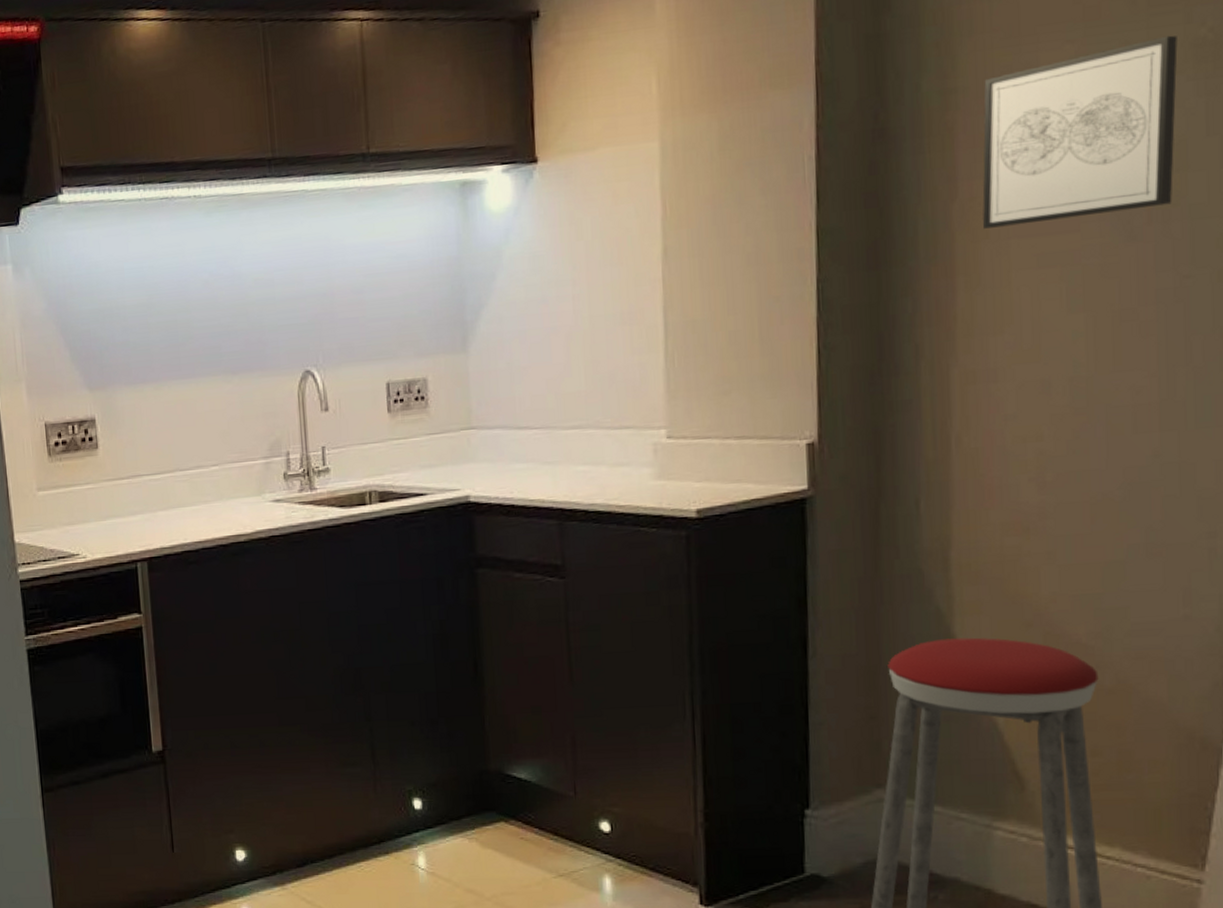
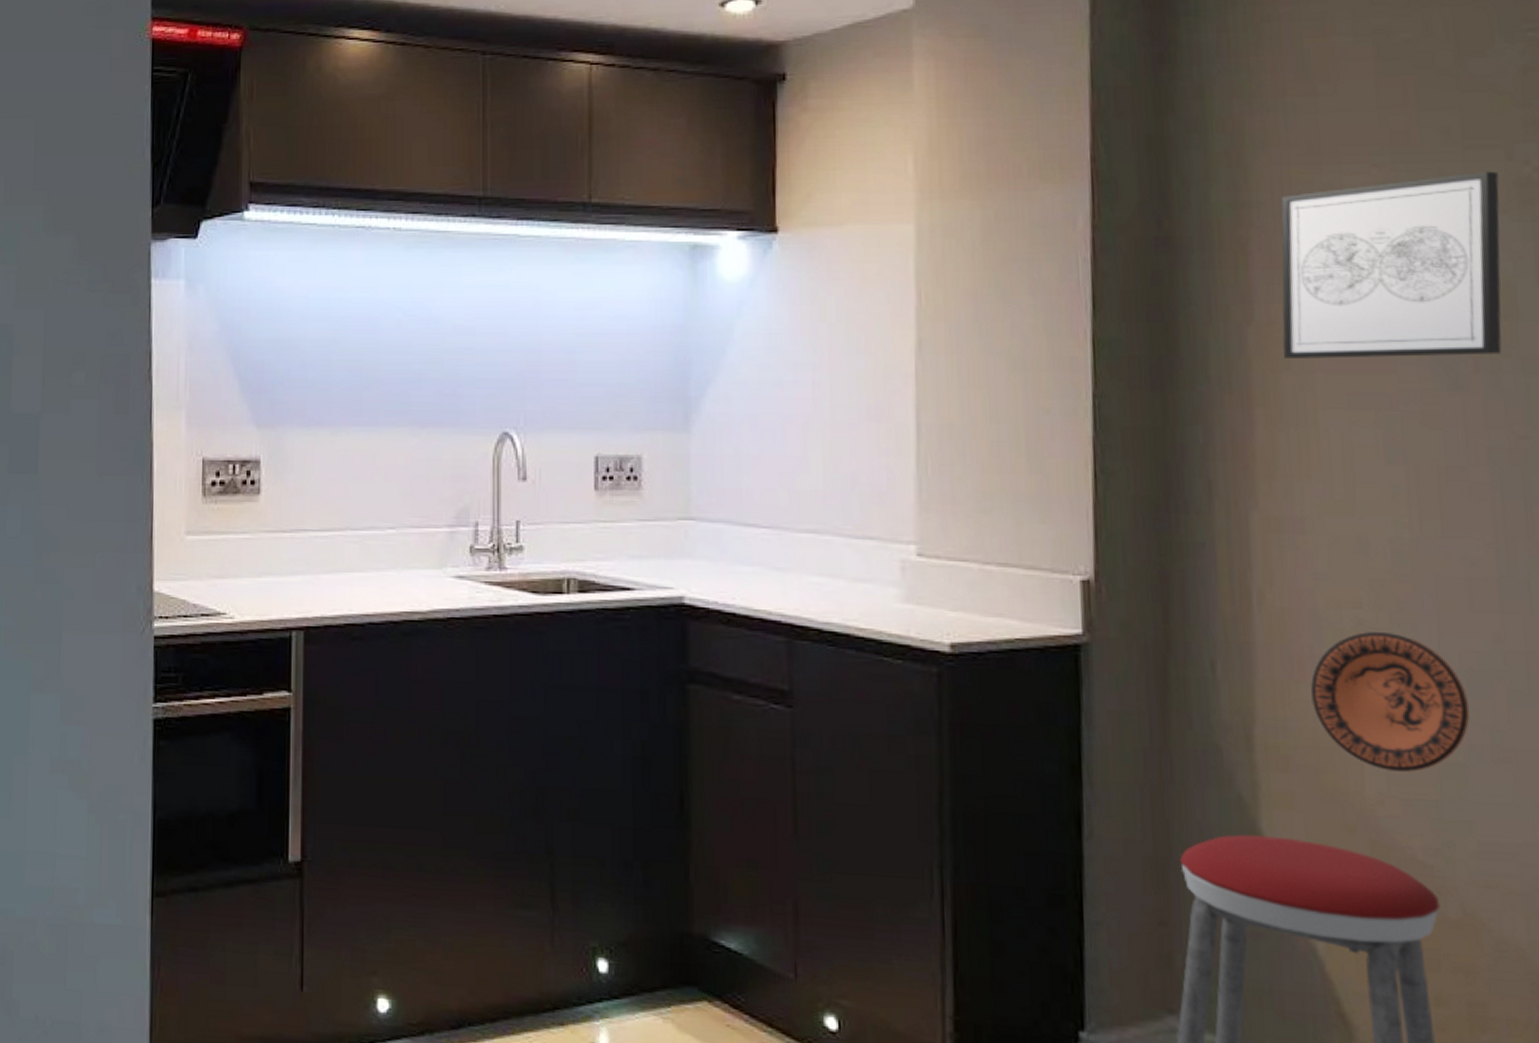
decorative plate: none [999,458,1130,574] -> present [1311,631,1470,772]

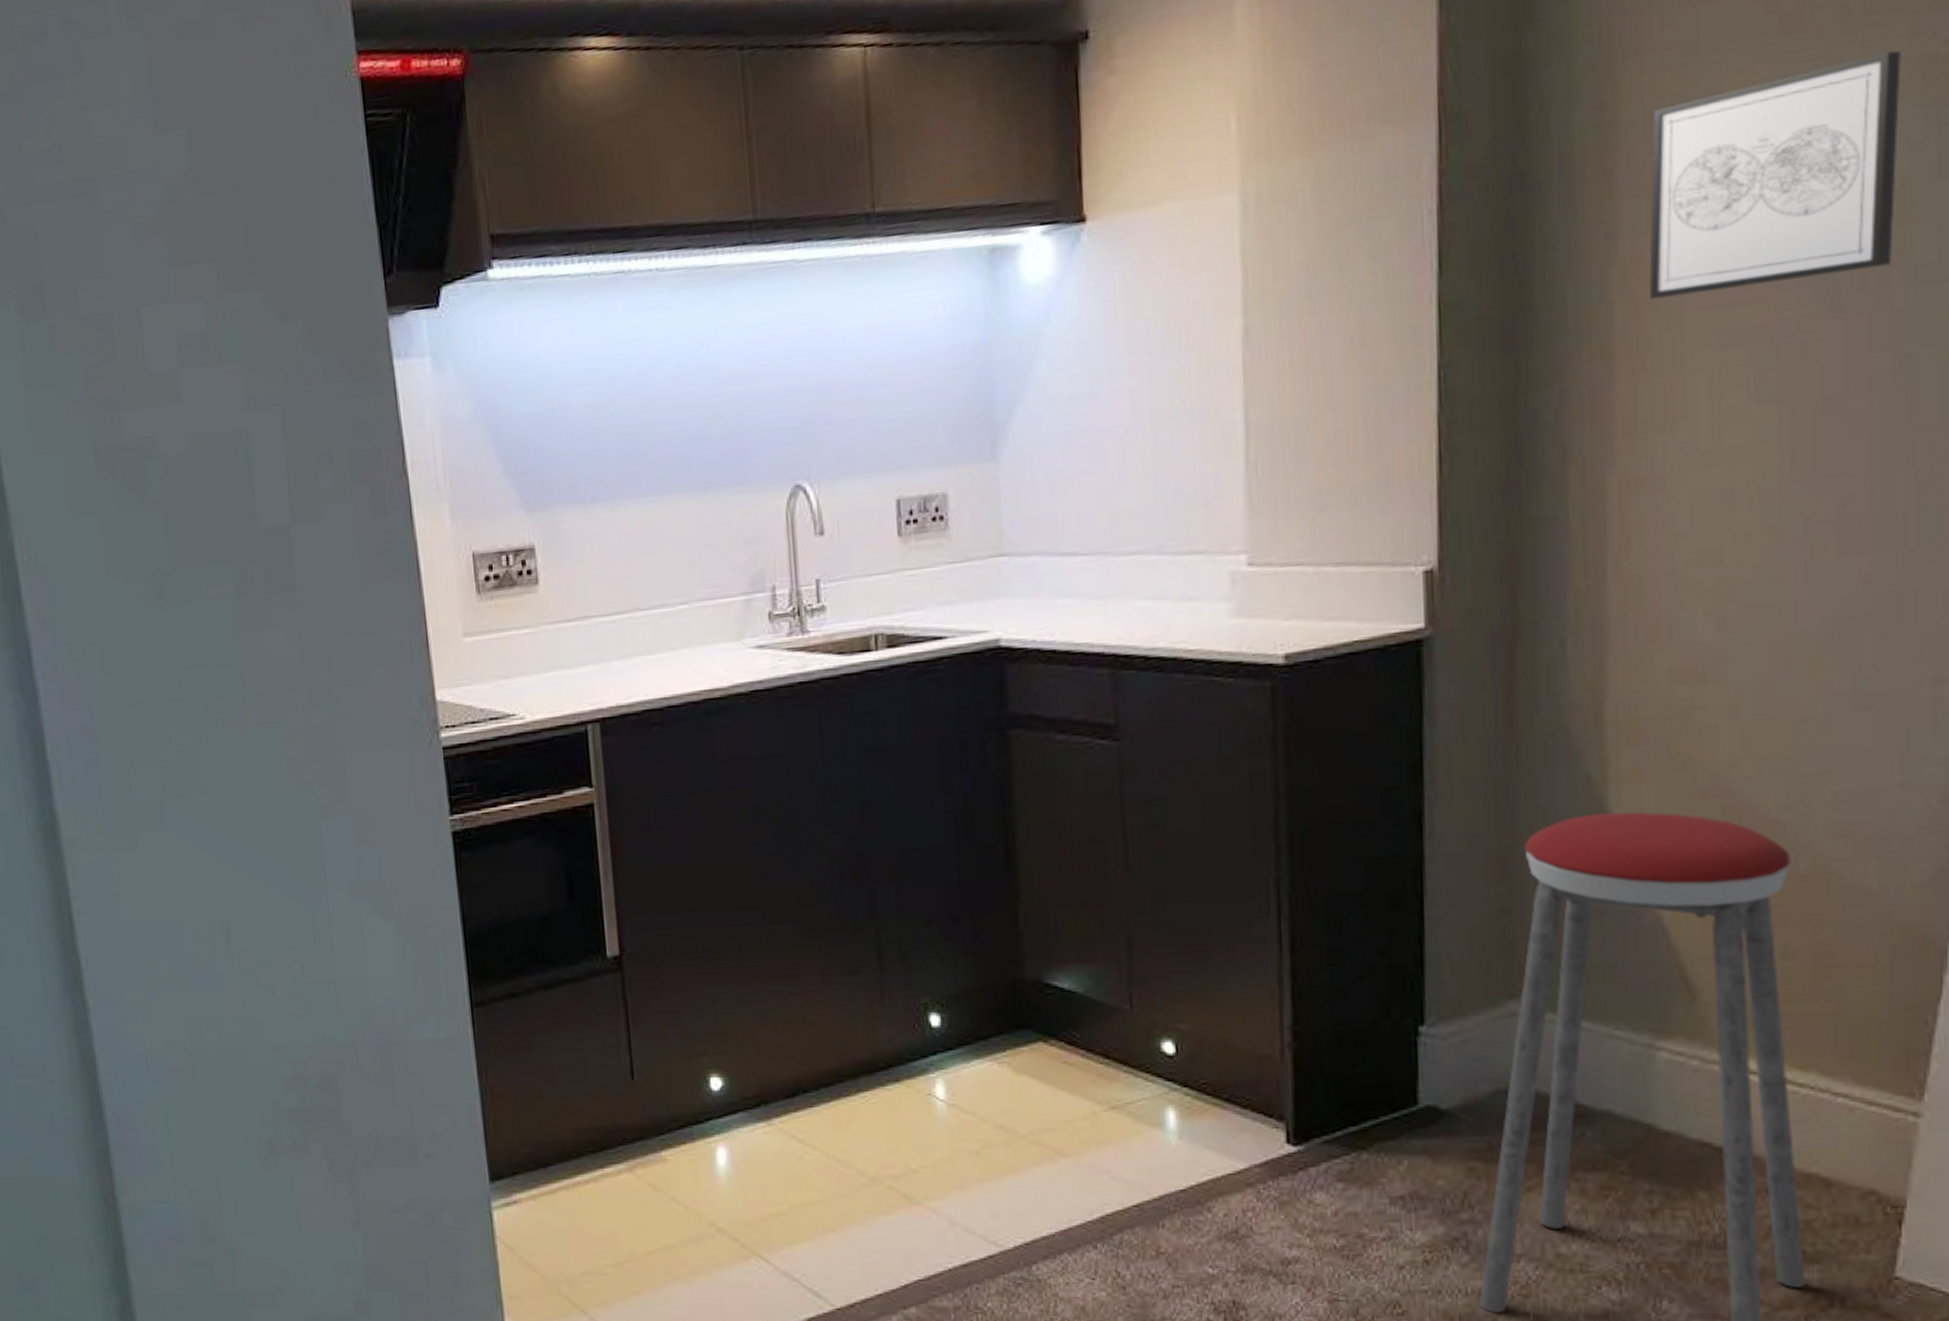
decorative plate: present [1311,631,1470,772] -> none [1667,587,1834,732]

